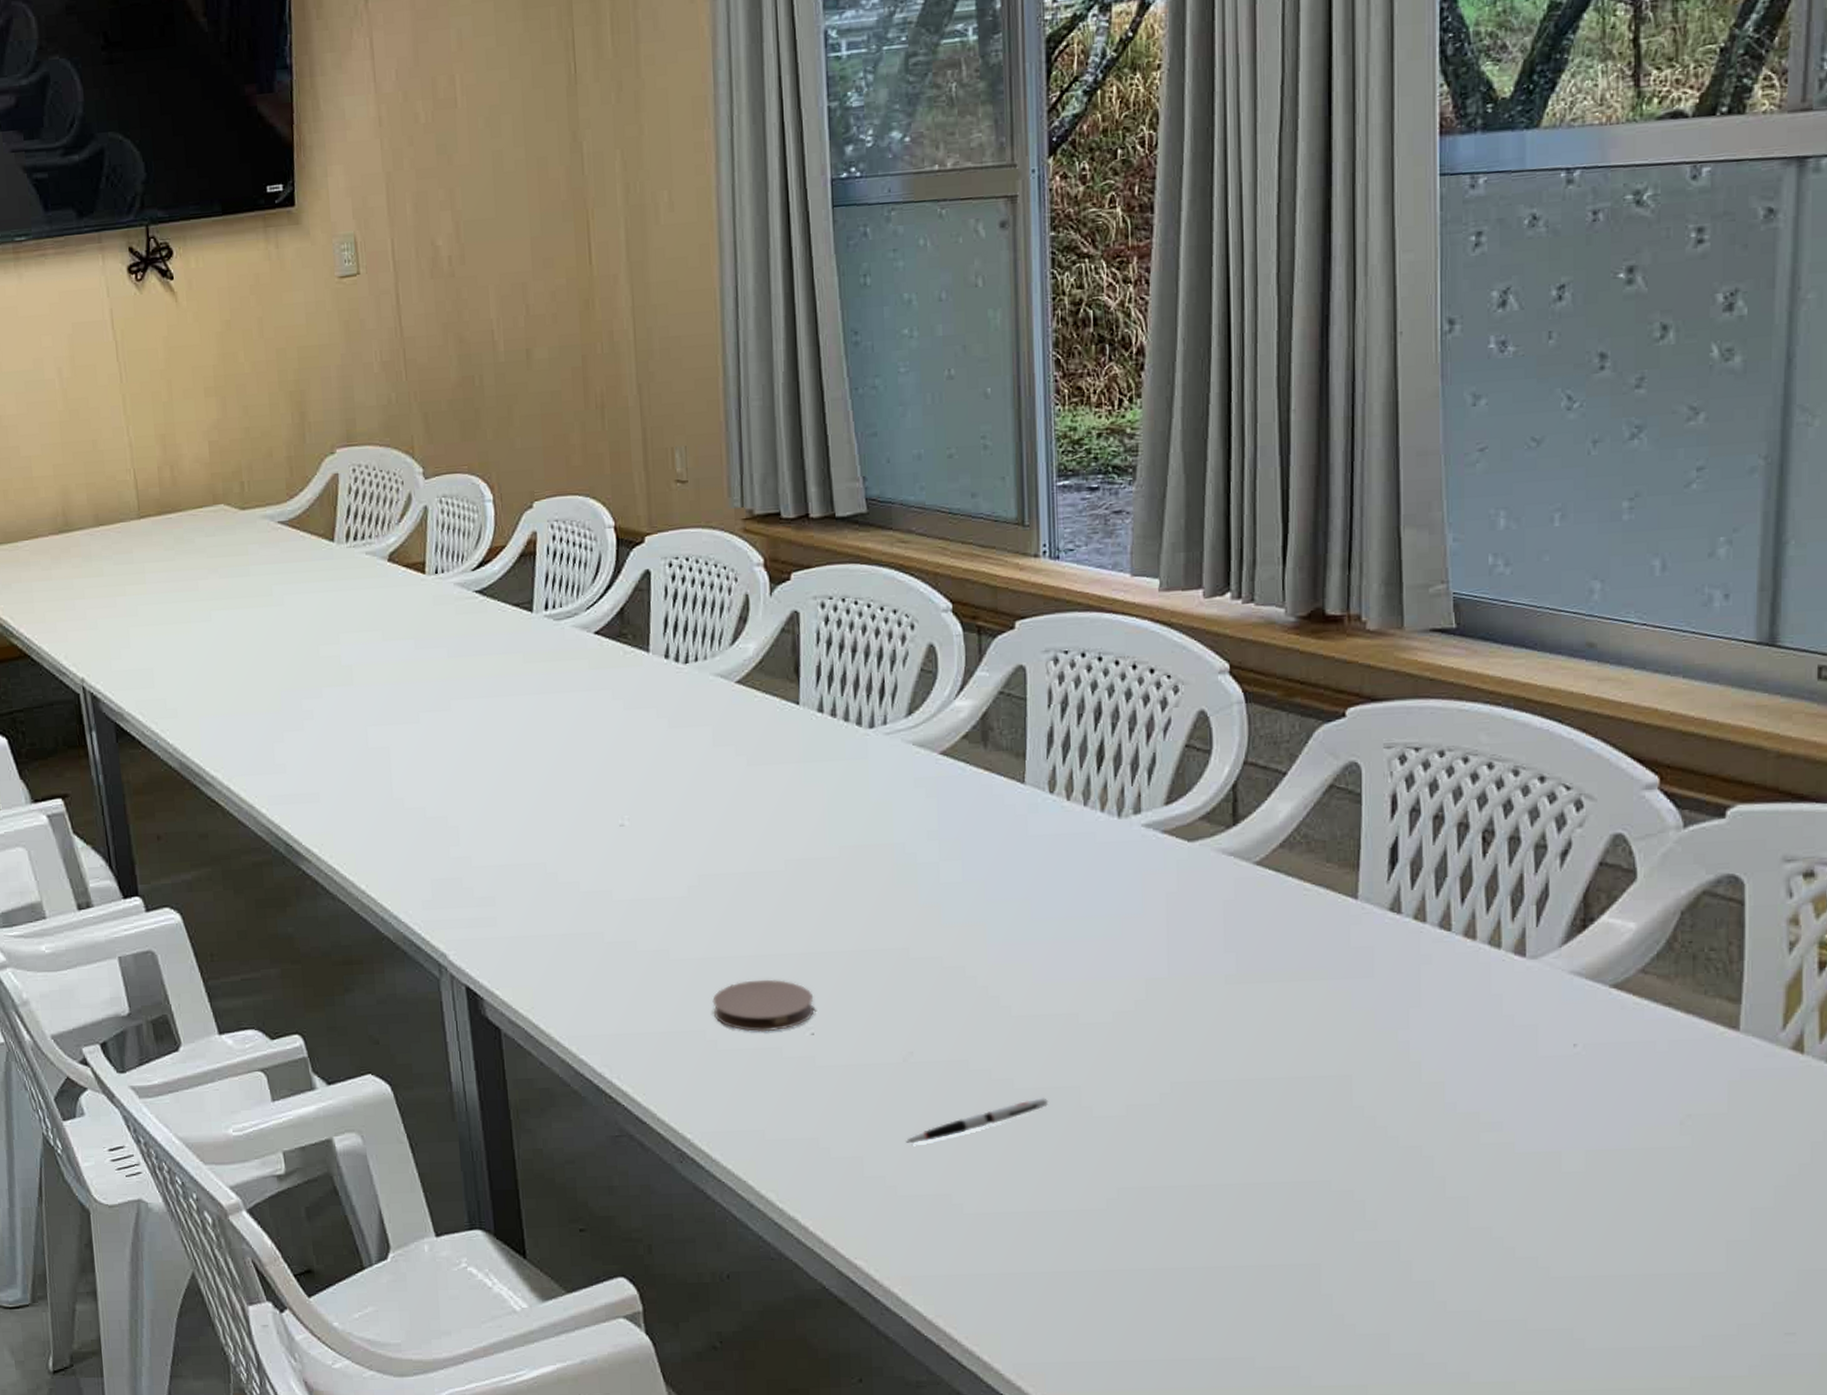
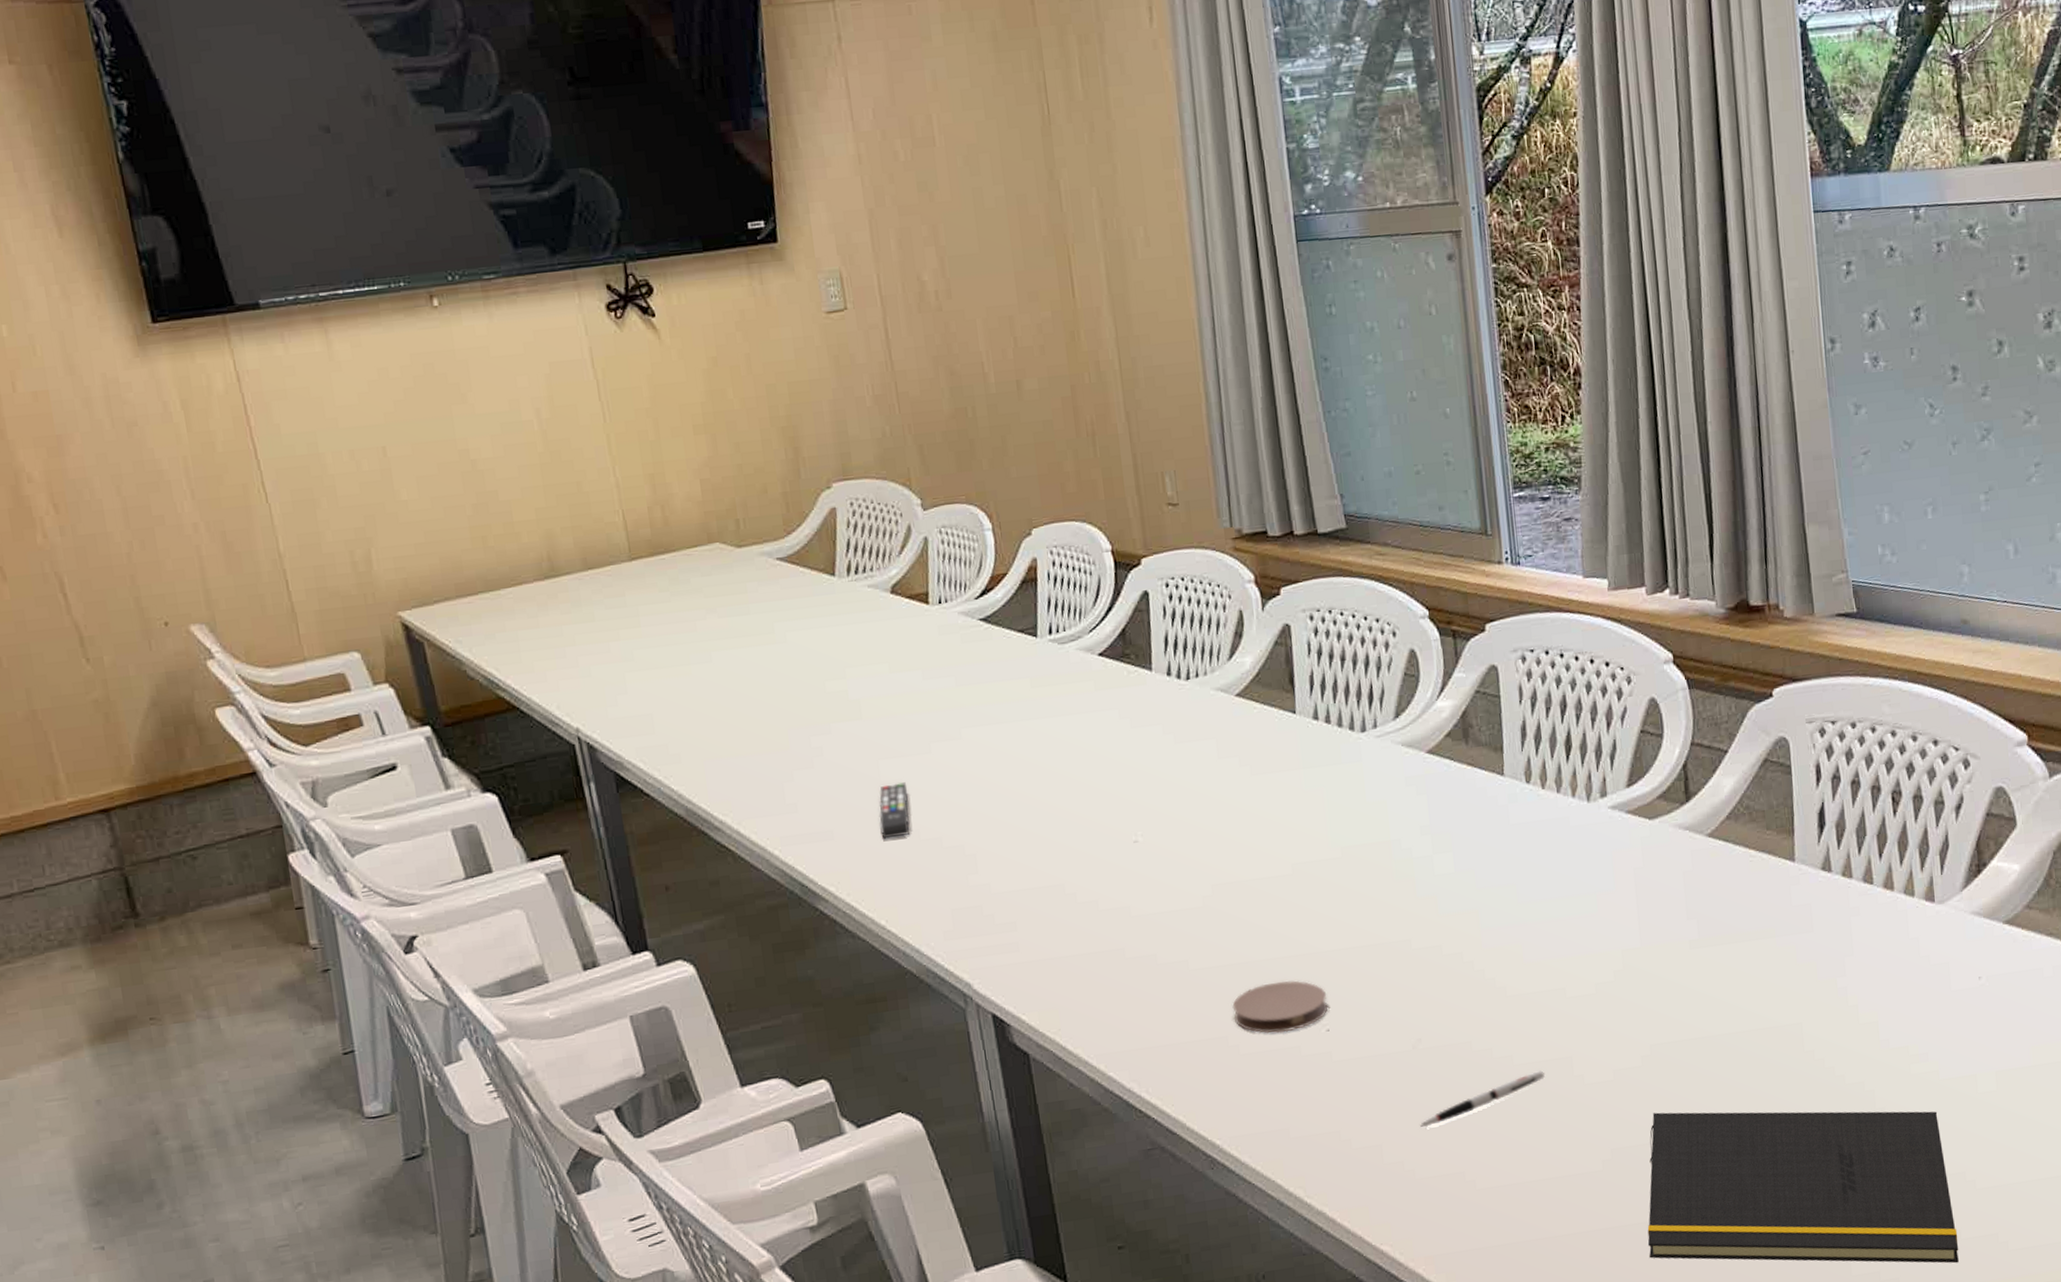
remote control: none [364,750,395,805] -> present [879,782,910,839]
notepad: none [1153,1155,1523,1355] -> present [1647,1111,1959,1263]

